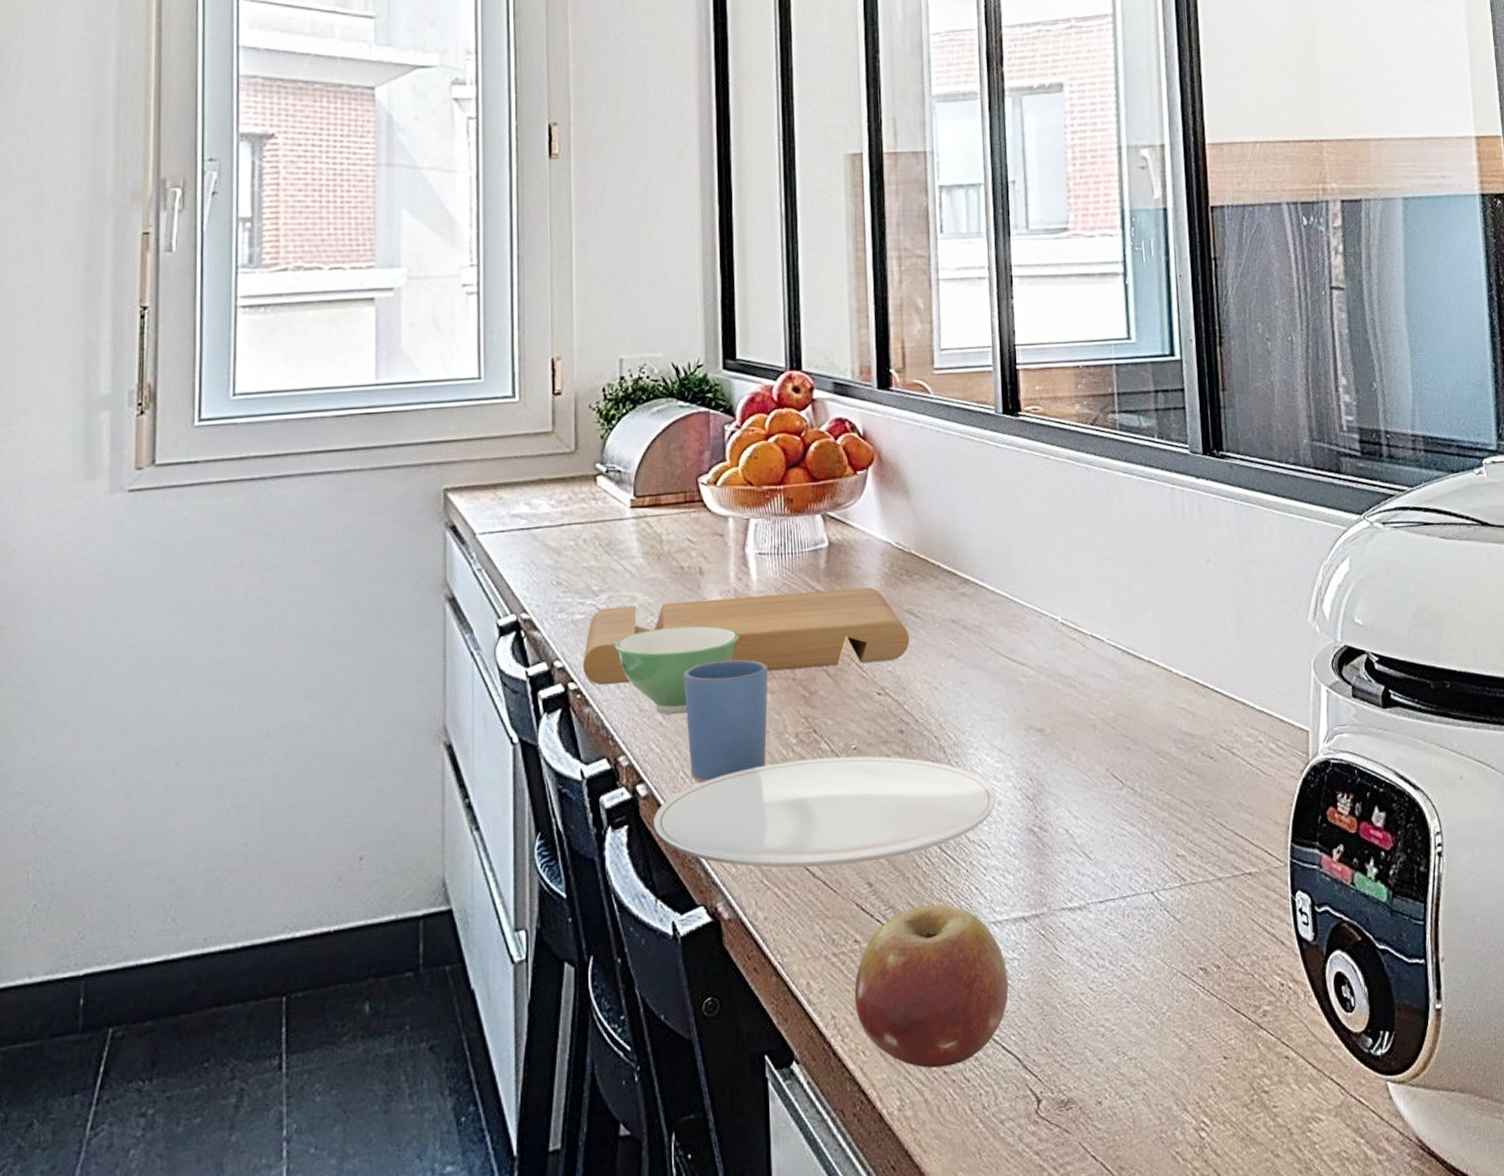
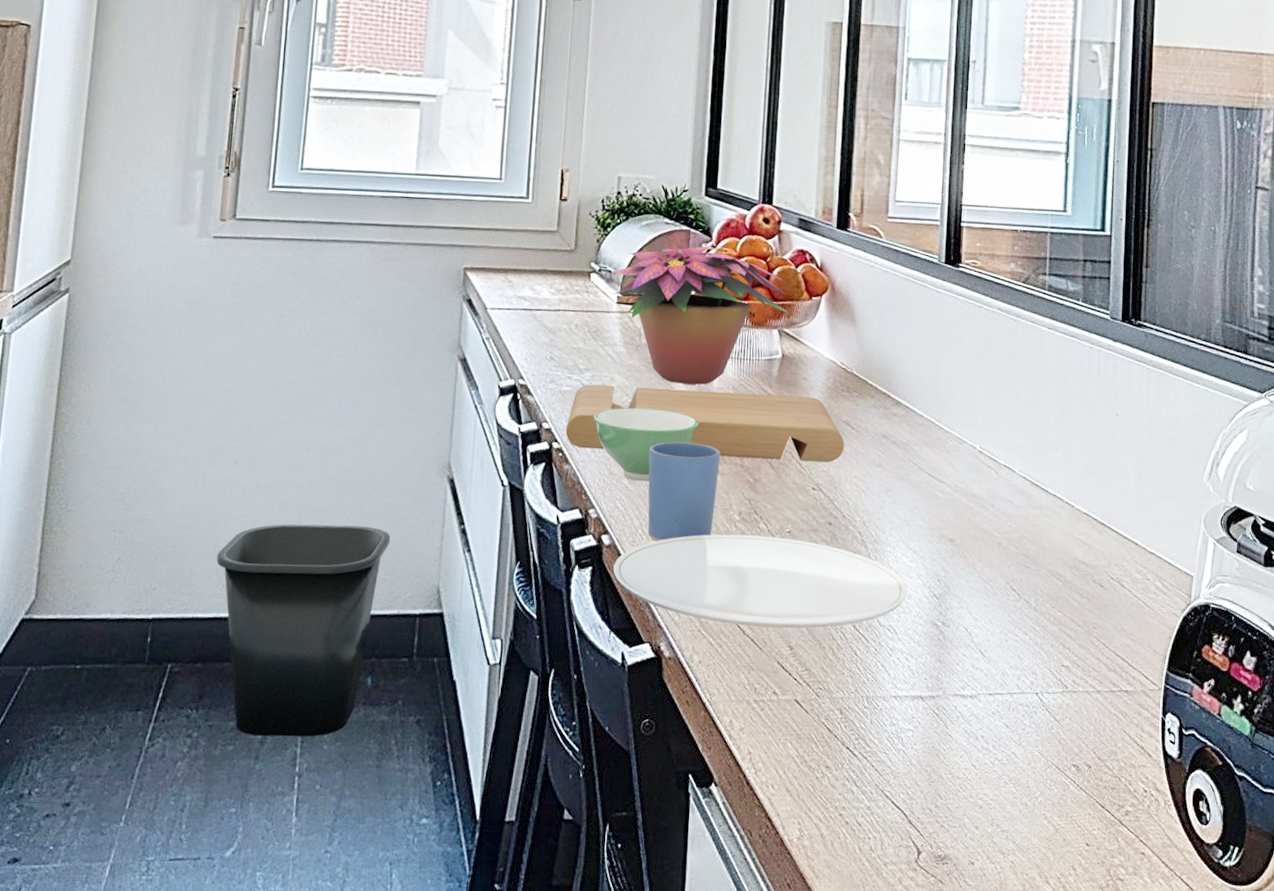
waste bin: none [162,818,380,1101] -> present [216,524,391,737]
flower arrangement: none [620,427,833,593] -> present [610,245,790,385]
fruit: present [854,904,1009,1069] -> none [768,672,903,810]

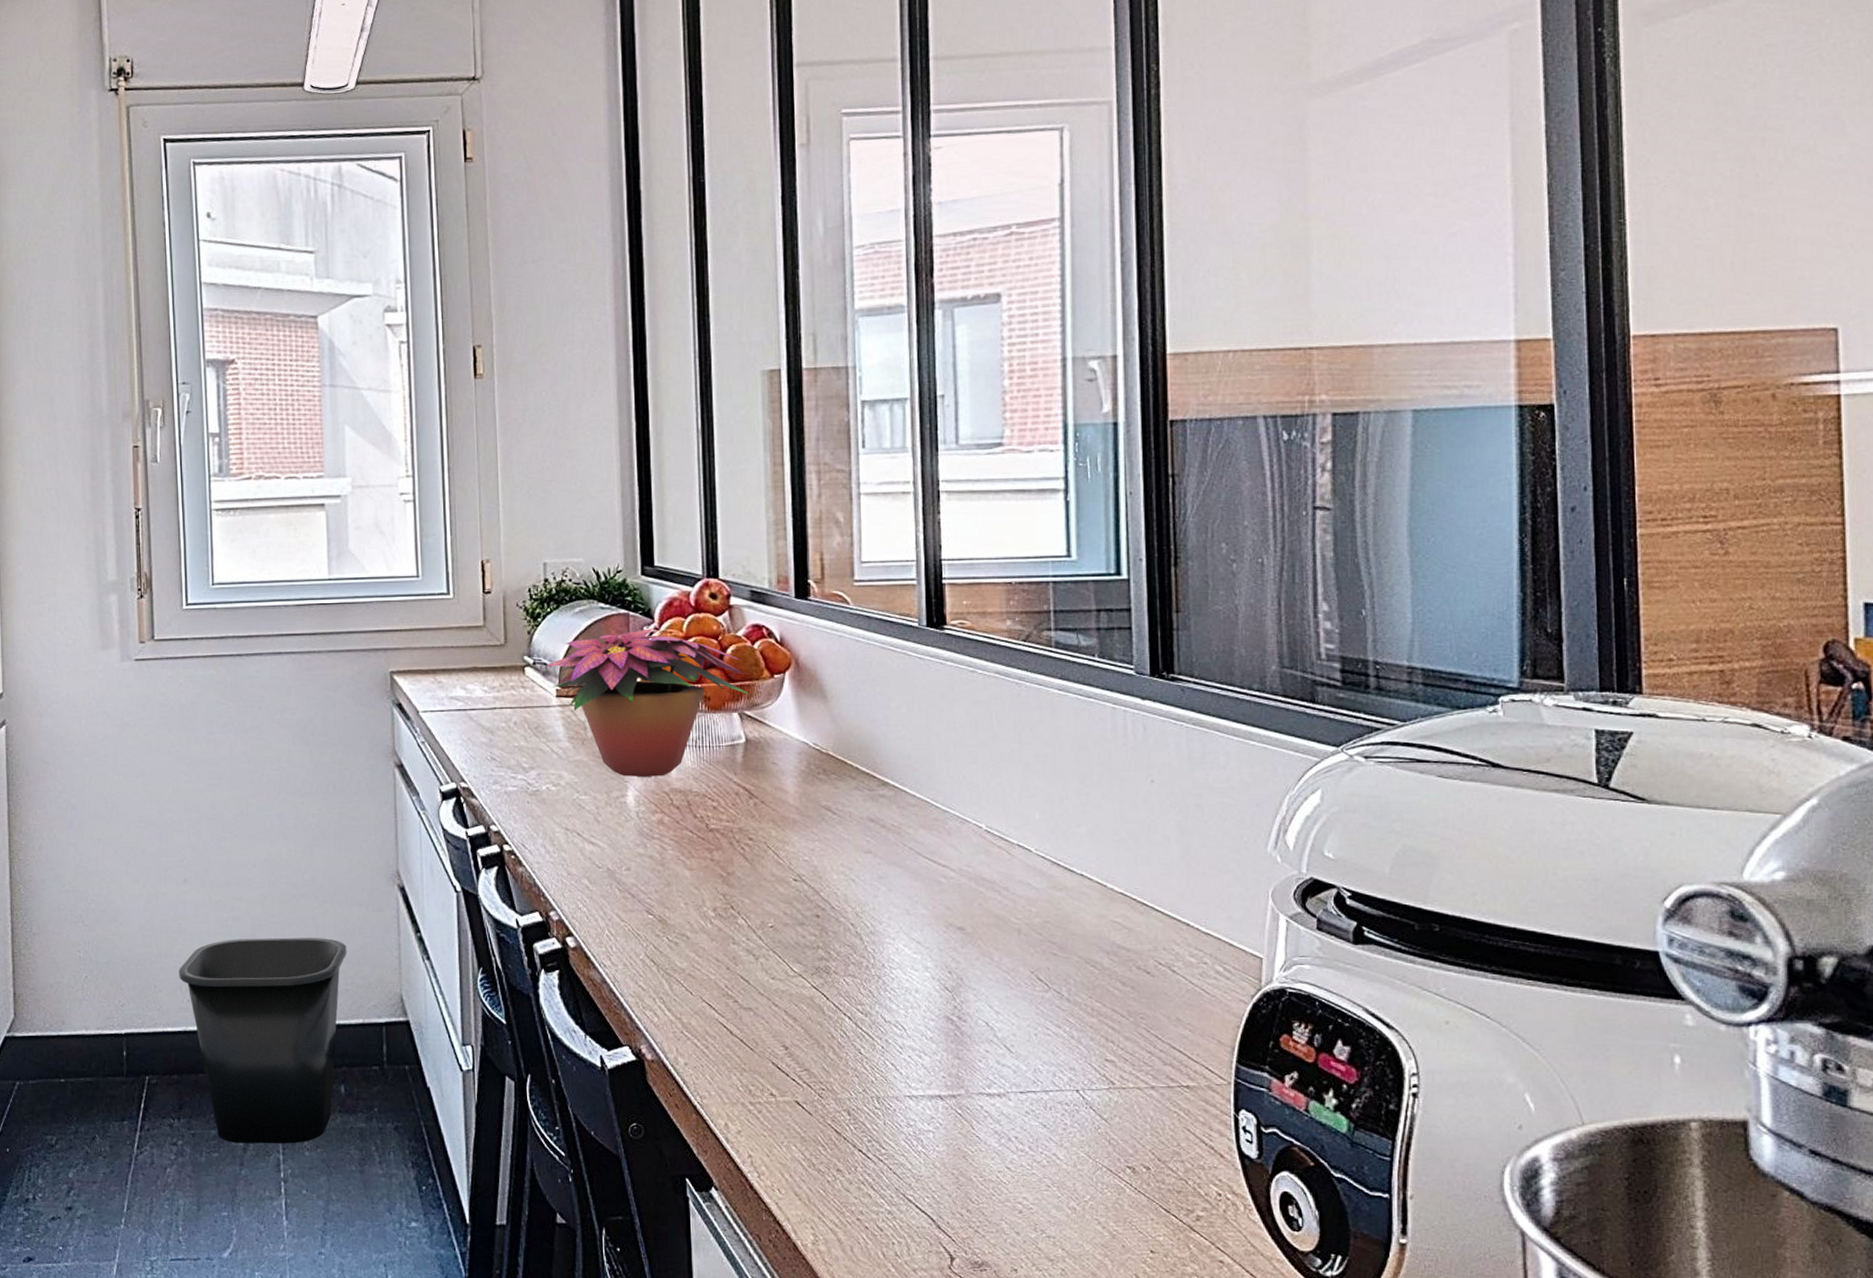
cutting board: present [565,384,845,462] -> none [515,783,827,850]
bowl: present [593,407,700,482] -> none [543,805,660,881]
plate: present [613,534,908,629] -> none [582,931,914,1028]
mug: present [647,442,721,542] -> none [608,838,687,942]

